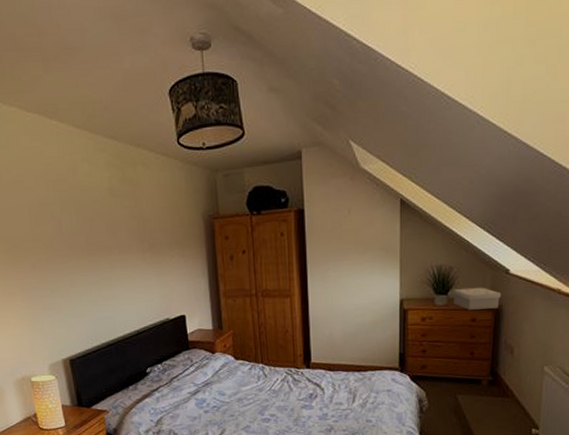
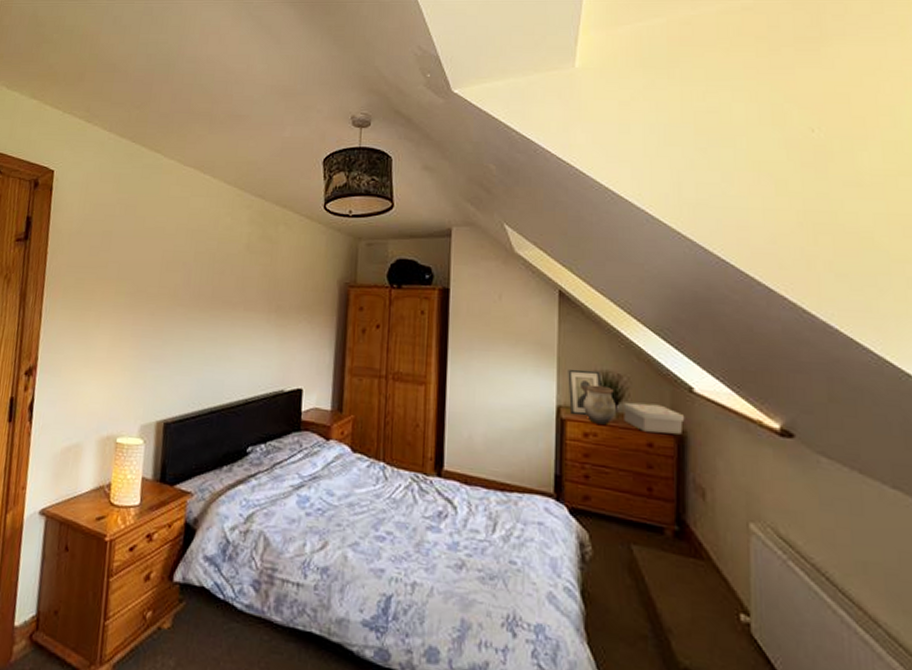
picture frame: none [409,266,437,305] -> present [568,368,602,416]
vase: none [422,277,448,309] -> present [584,384,617,425]

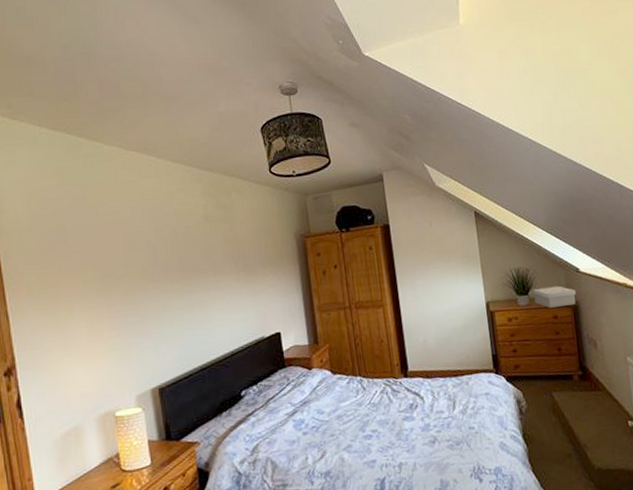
picture frame: present [568,368,602,416] -> none [490,269,516,307]
vase: present [584,384,617,425] -> none [505,279,529,310]

